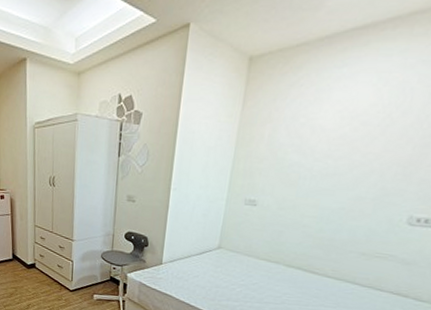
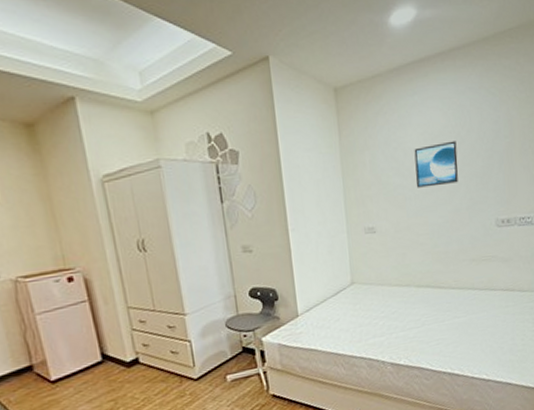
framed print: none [316,122,384,170] -> present [414,140,458,188]

